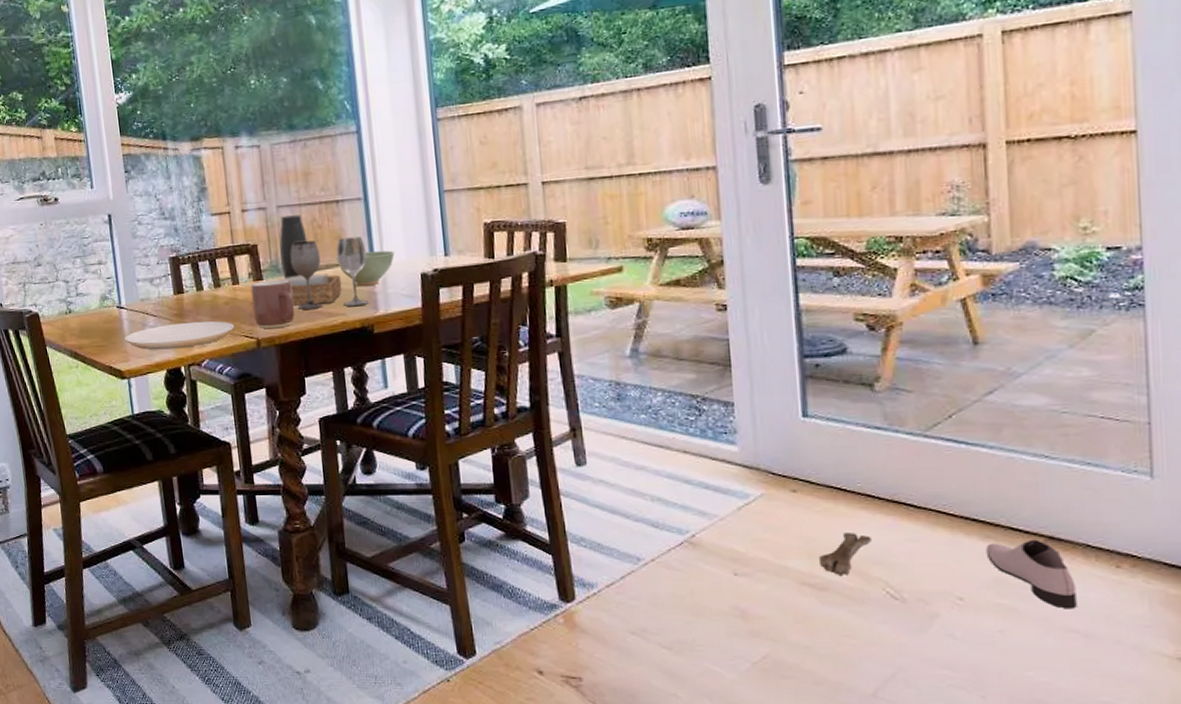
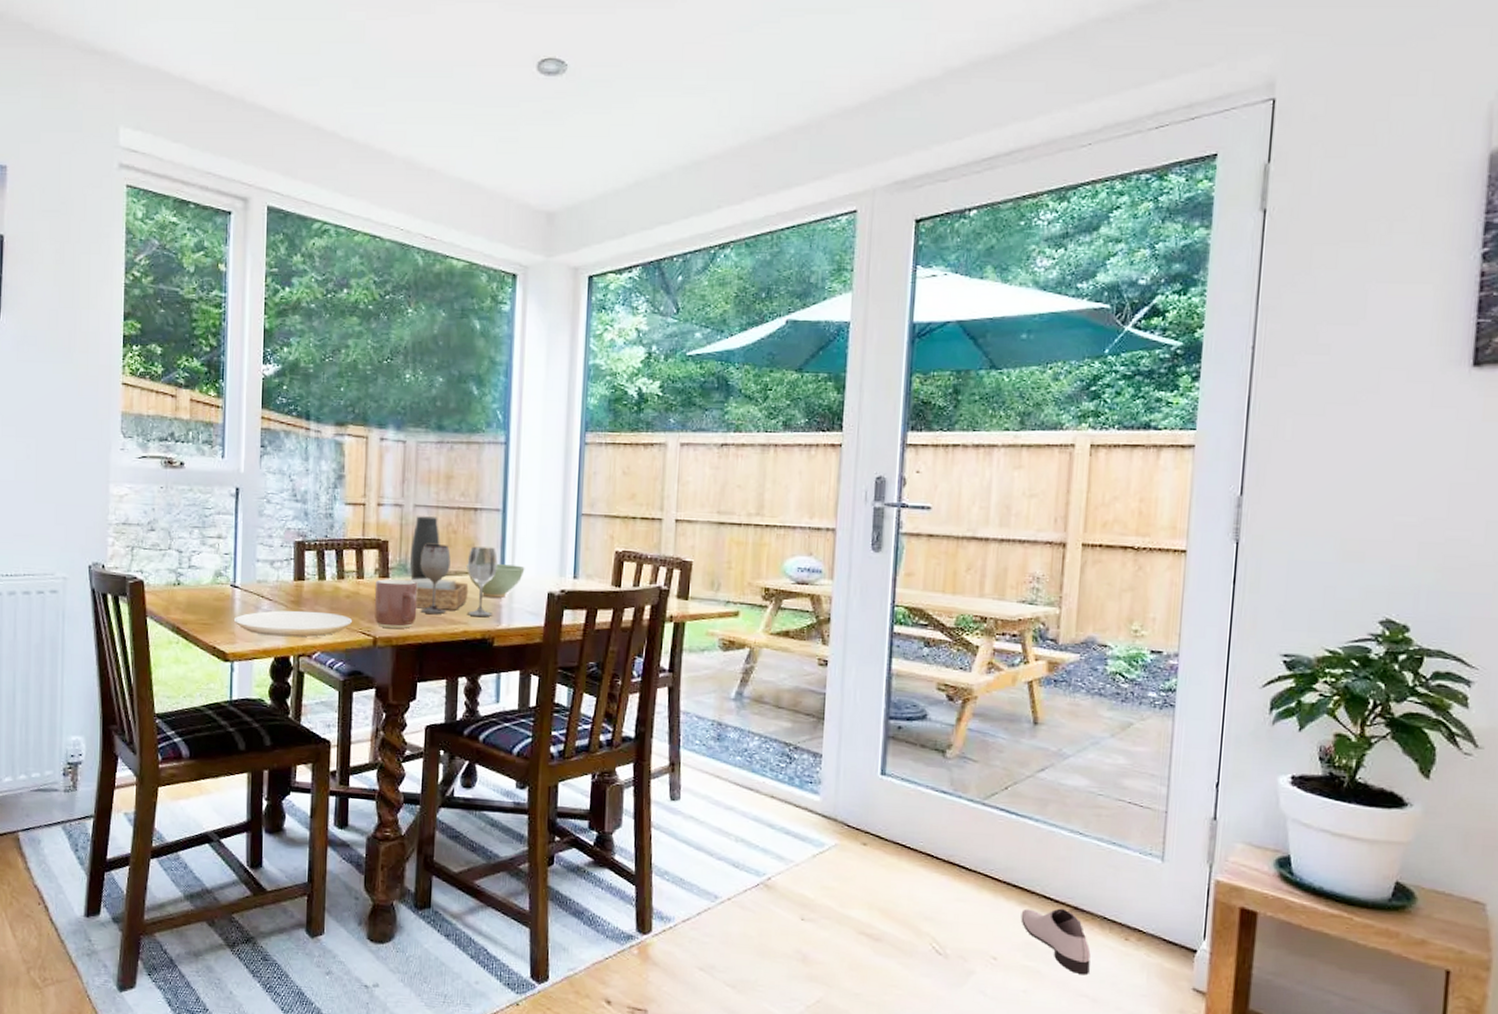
dog toy: present [819,533,873,575] -> none [878,888,927,928]

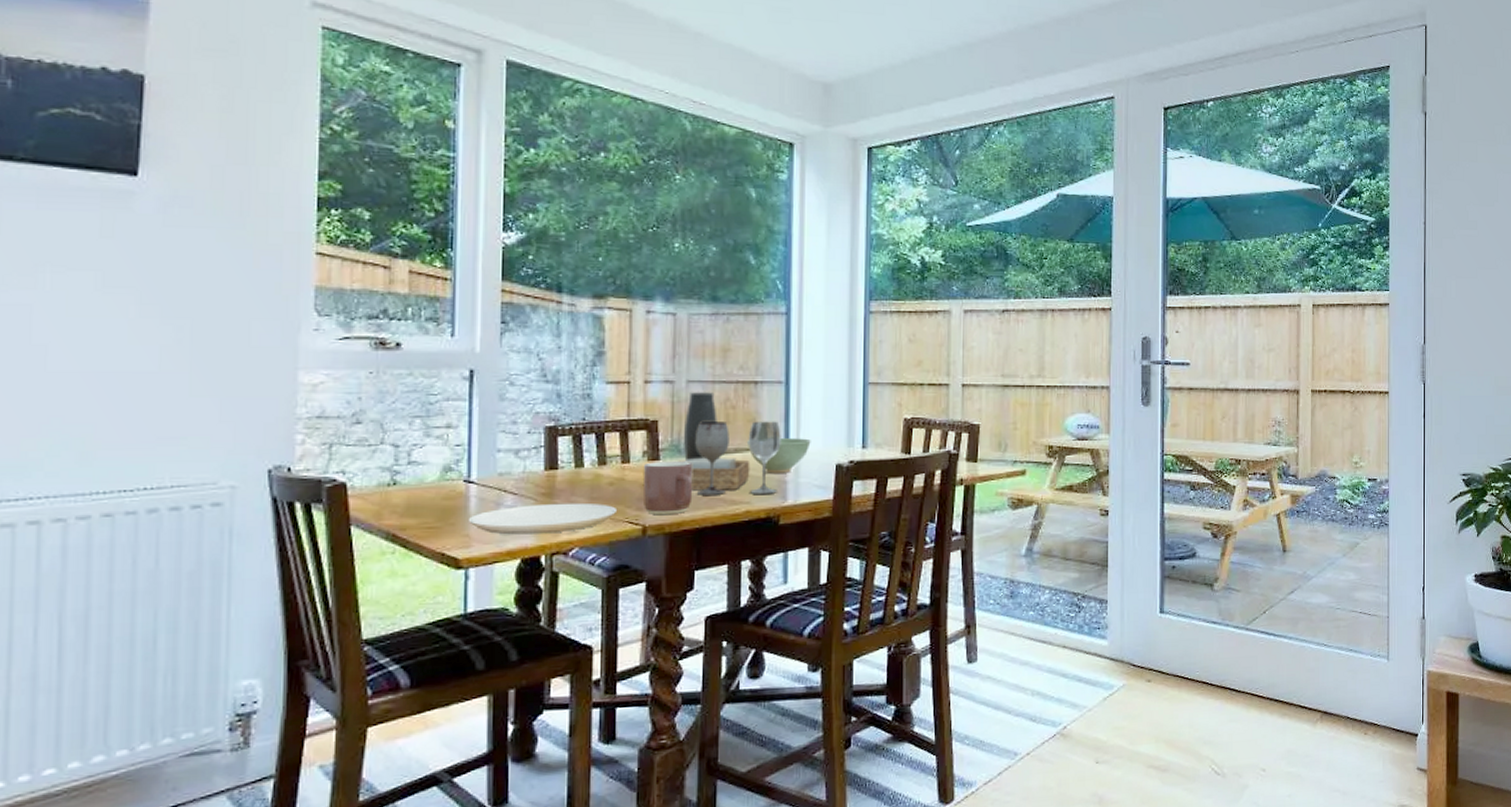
shoe: present [1021,908,1091,975] -> none [1283,714,1339,772]

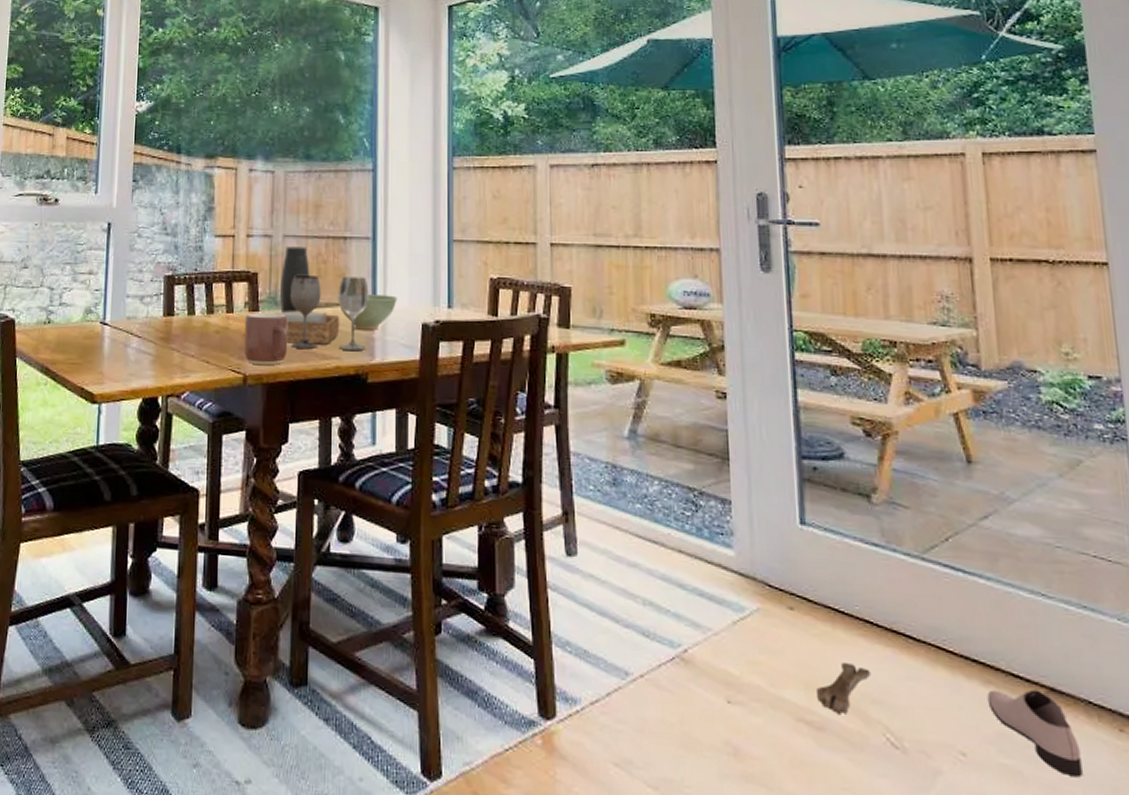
plate: present [468,502,618,535] -> none [102,347,223,376]
dog toy: none [1164,717,1205,757] -> present [817,663,872,714]
shoe: none [1283,714,1339,772] -> present [987,689,1083,777]

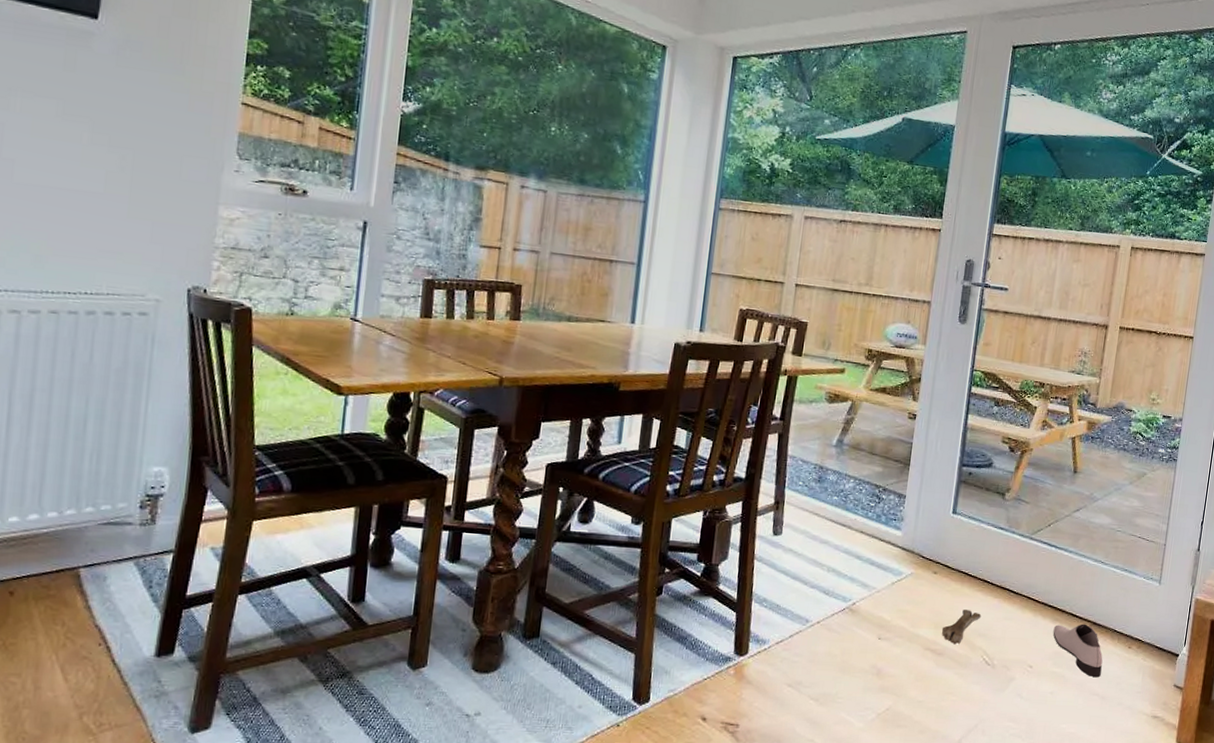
mug: present [244,313,288,366] -> none [502,321,549,370]
napkin holder: present [275,311,340,345] -> none [536,322,599,355]
vase: present [279,246,310,314] -> none [541,263,574,325]
wineglass: present [290,275,369,350] -> none [549,291,629,363]
bowl: present [336,295,397,330] -> none [597,312,655,346]

